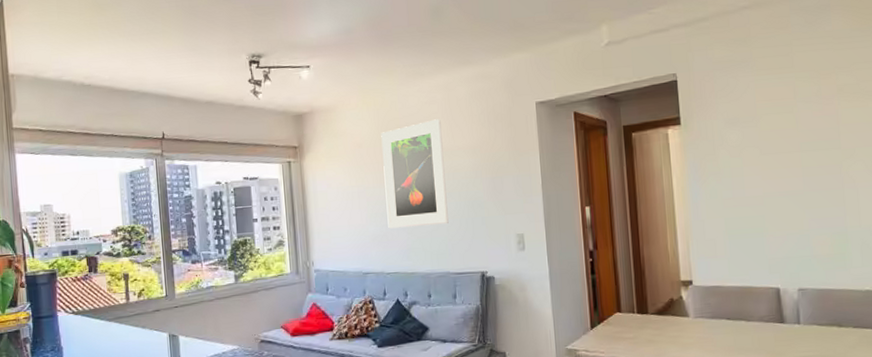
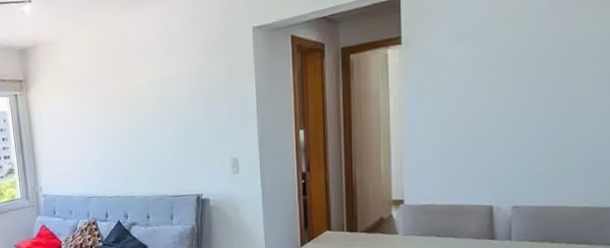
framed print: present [381,119,449,229] -> none [101,48,166,156]

